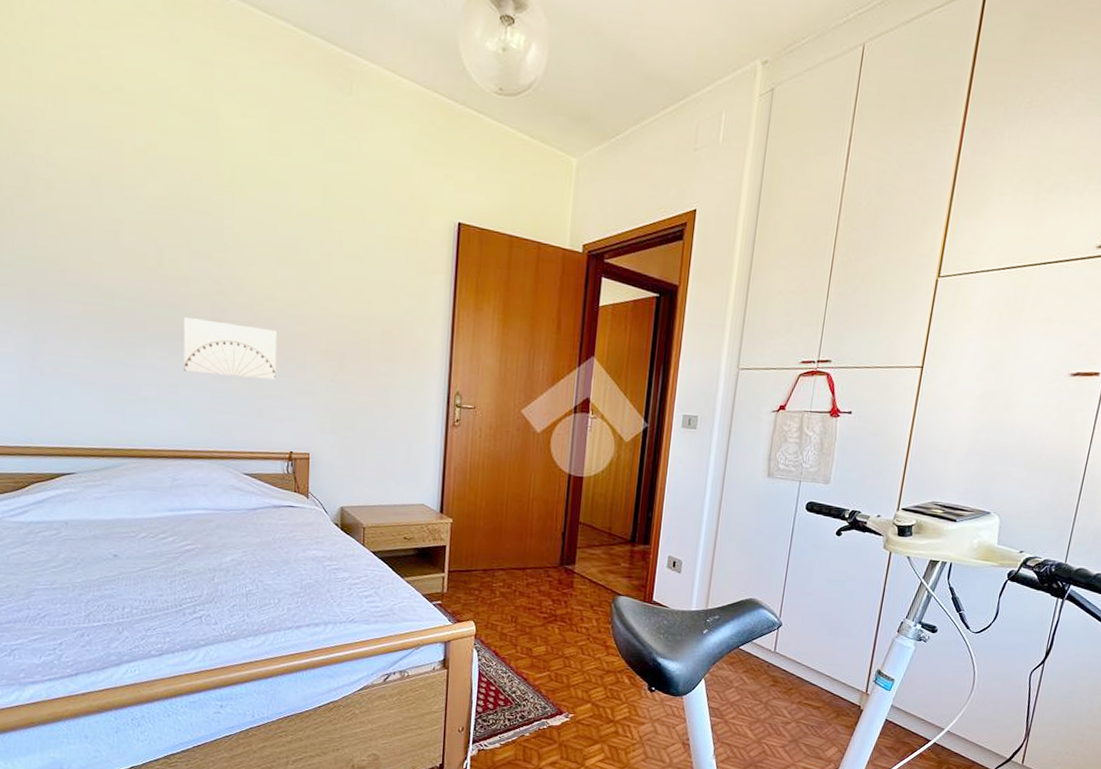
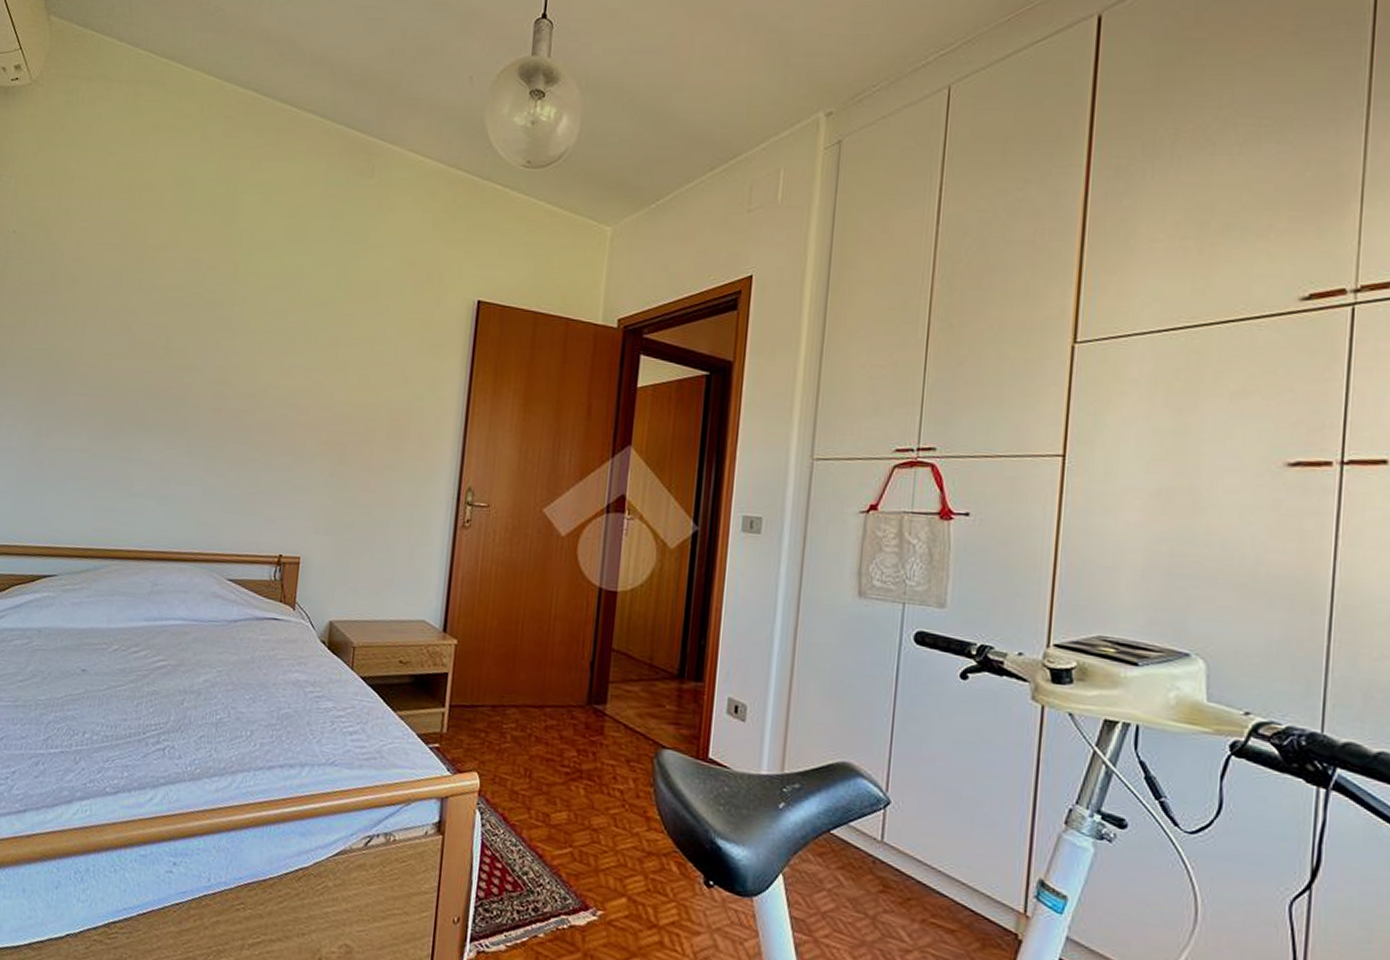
wall art: present [184,317,277,380] -> none [178,408,277,474]

